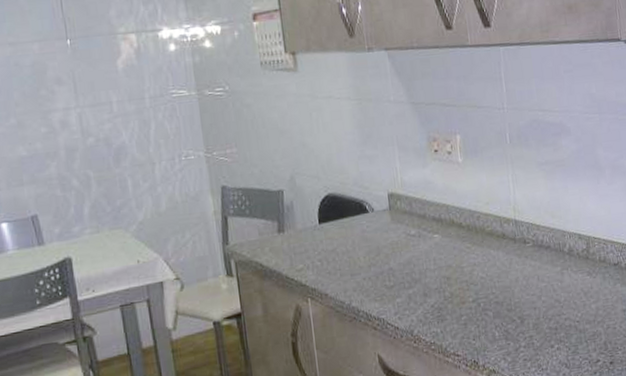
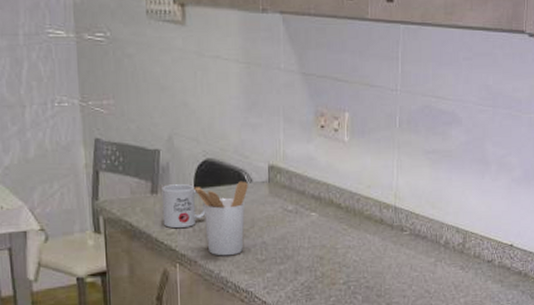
mug: none [288,220,332,264] -> present [162,184,206,229]
utensil holder: none [318,211,371,287] -> present [194,181,248,256]

